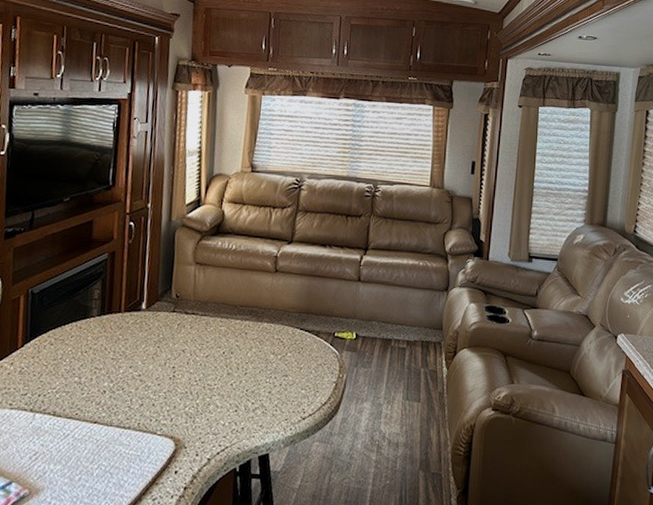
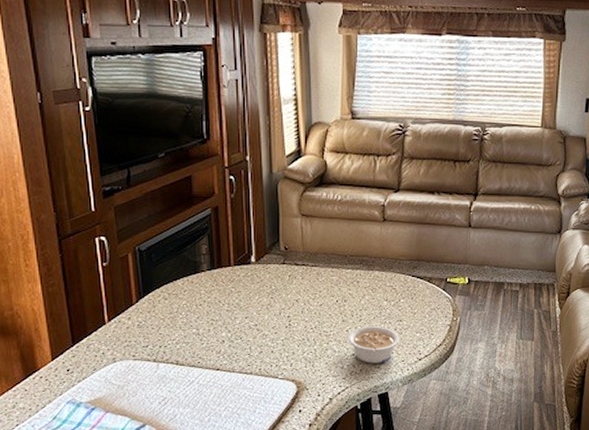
legume: none [231,380,285,421] -> present [348,325,400,363]

